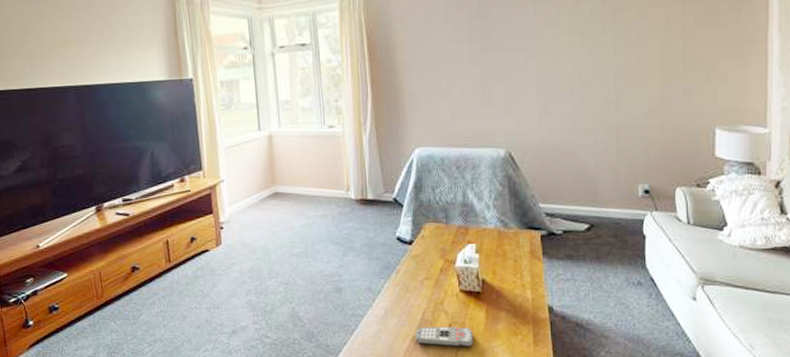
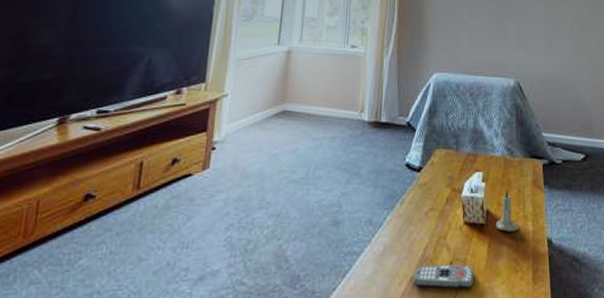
candle: none [492,260,518,299] -> present [496,190,519,232]

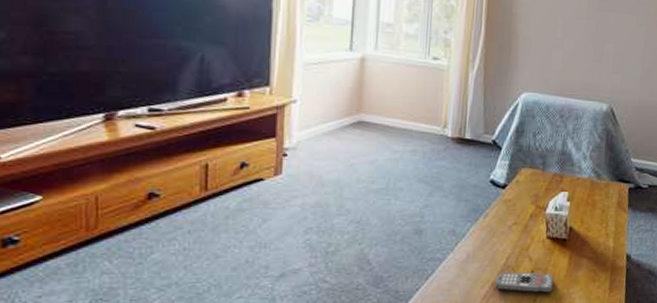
candle: present [496,190,519,232] -> none [578,209,601,247]

